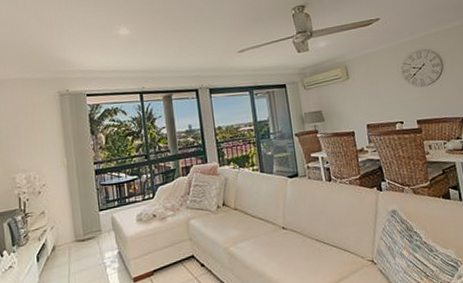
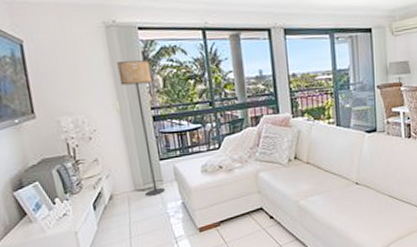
floor lamp: none [67,121,104,247] -> present [117,60,166,196]

